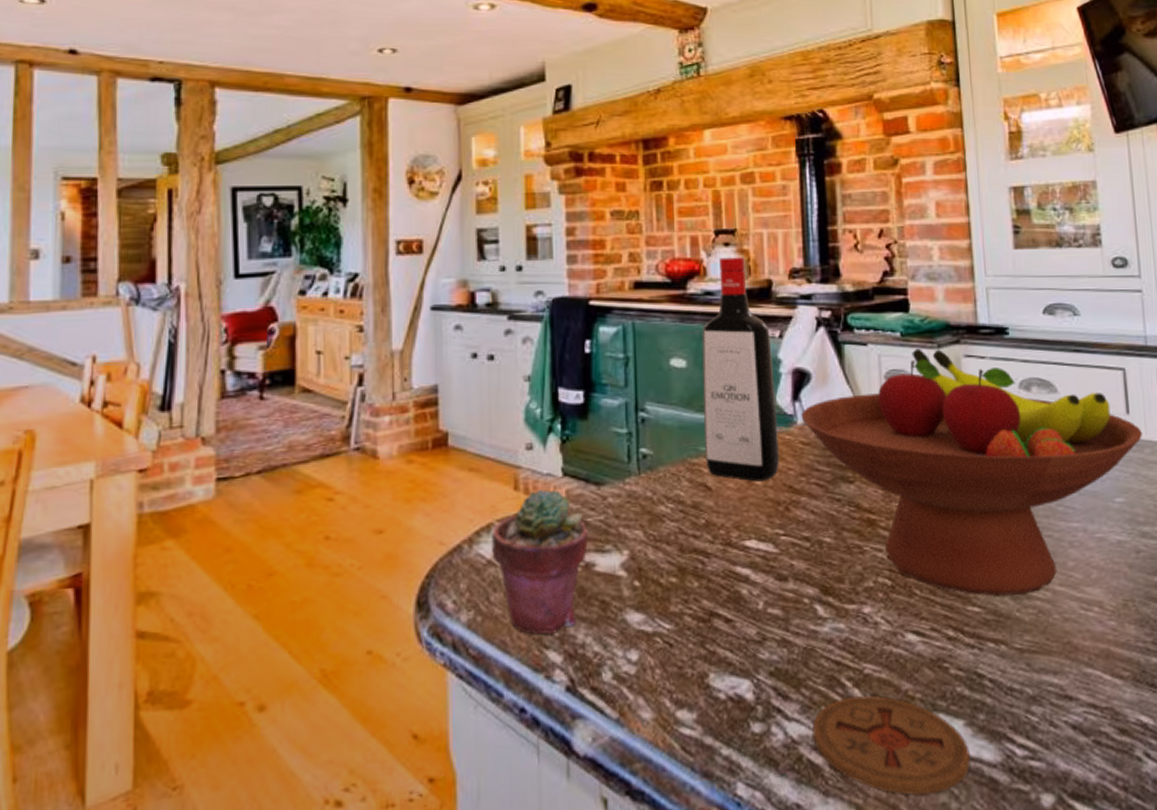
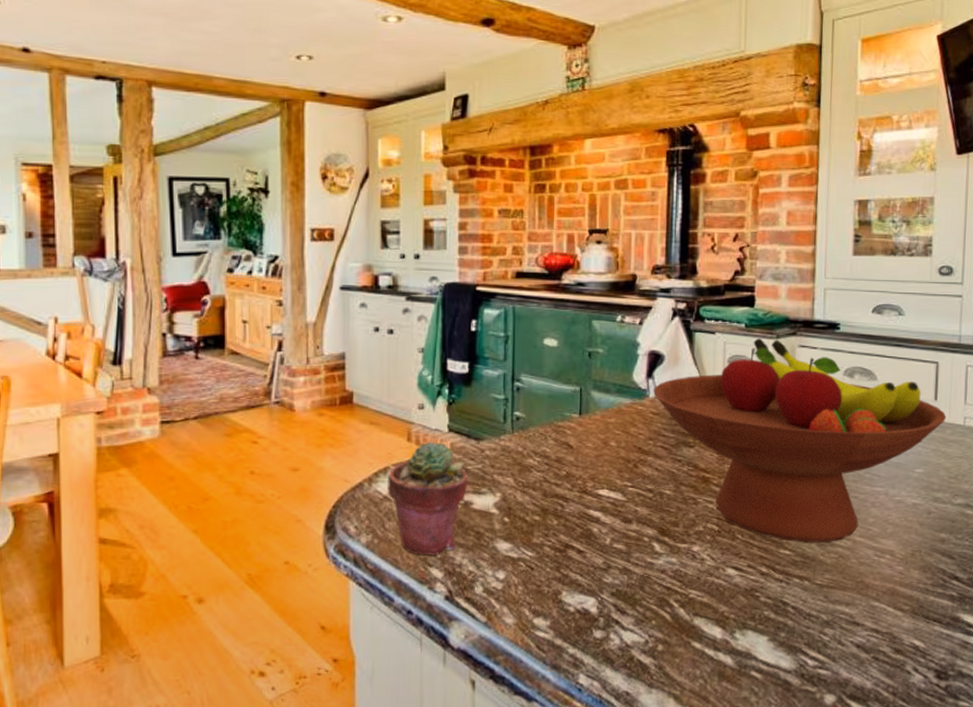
liquor bottle: present [702,257,779,482] -> none [569,253,633,443]
coaster: present [813,695,970,795] -> none [643,614,770,690]

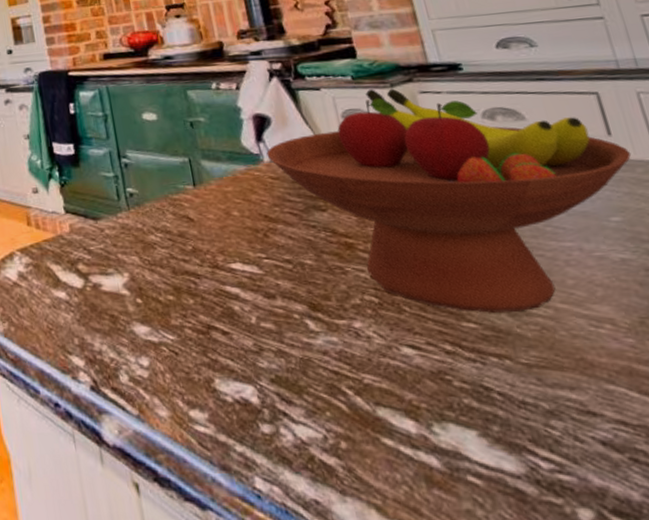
potted succulent: present [387,441,468,555] -> none [14,224,93,343]

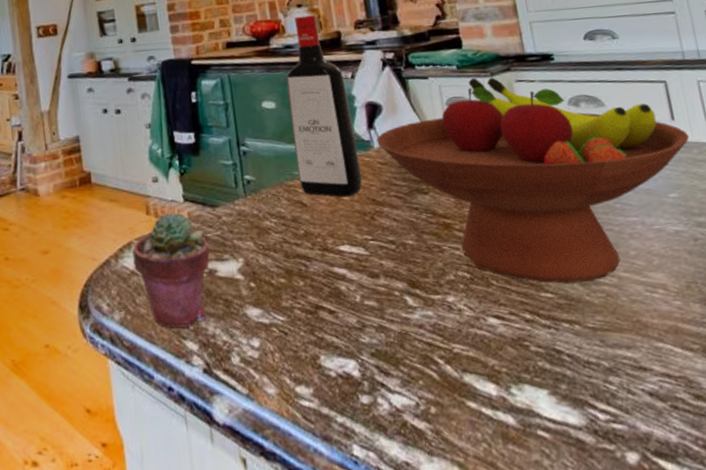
potted succulent: none [14,224,93,343] -> present [132,212,210,329]
liquor bottle: none [166,25,253,213] -> present [286,15,362,198]

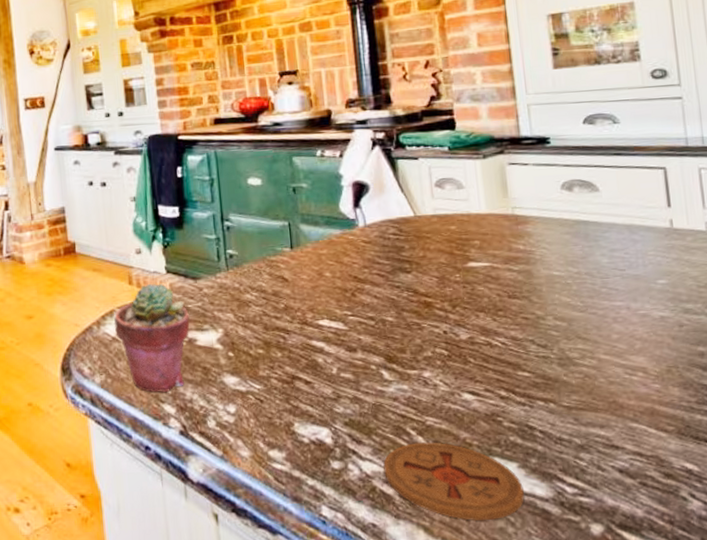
liquor bottle: present [286,15,362,198] -> none [273,93,345,274]
fruit bowl: present [377,77,690,284] -> none [362,159,685,363]
coaster: none [413,370,558,454] -> present [383,442,524,521]

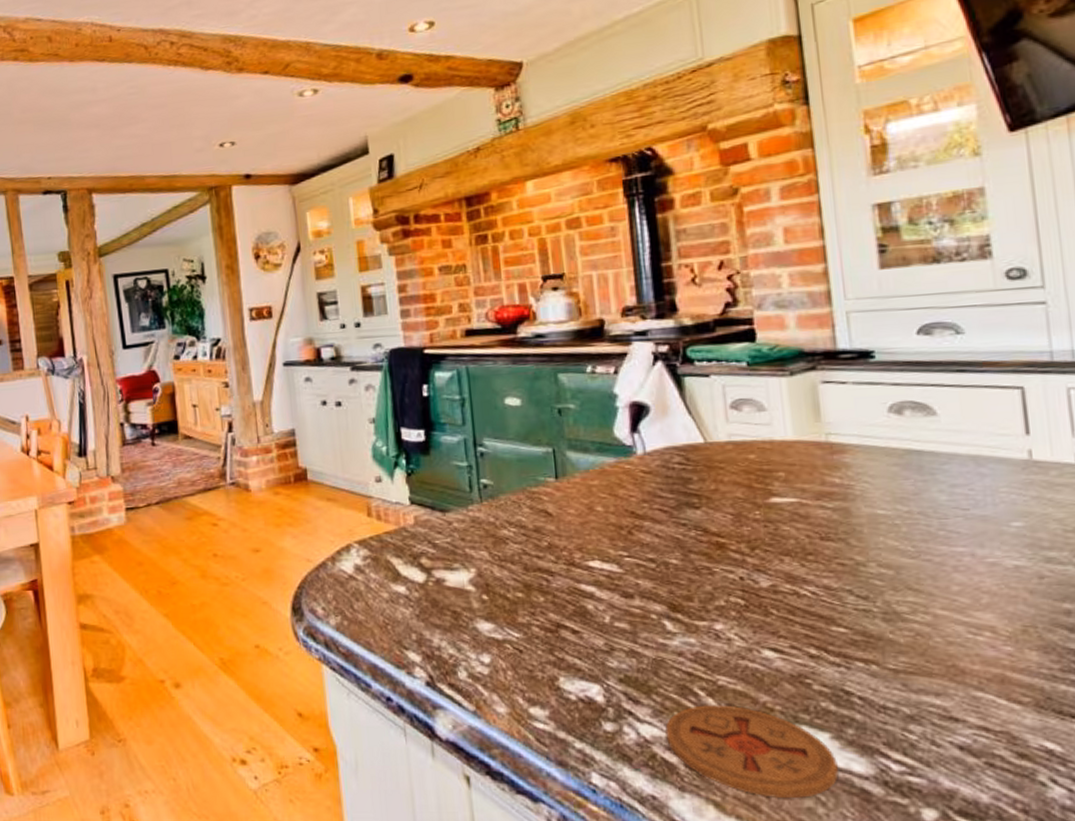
potted succulent: present [114,283,190,393] -> none [350,515,437,638]

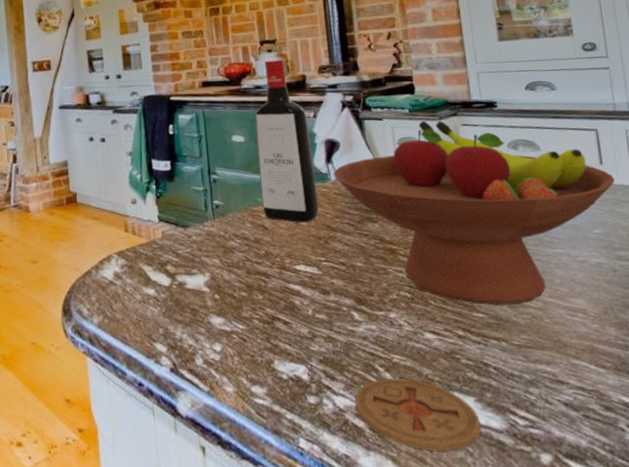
liquor bottle: none [534,299,620,508] -> present [254,59,319,223]
fruit bowl: none [641,377,1048,618] -> present [334,121,615,305]

